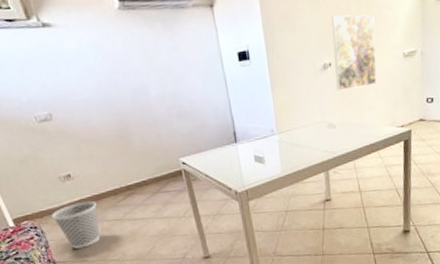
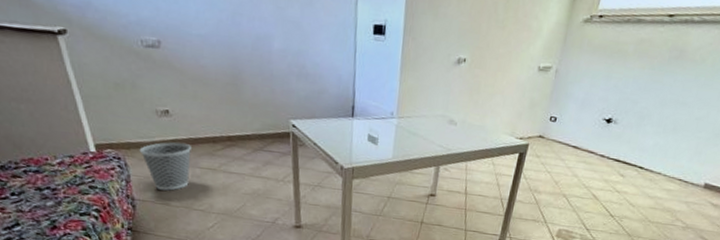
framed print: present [332,14,377,91] -> none [466,11,519,91]

